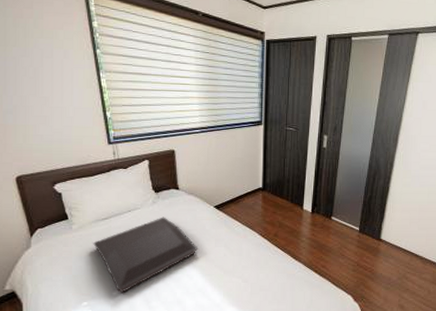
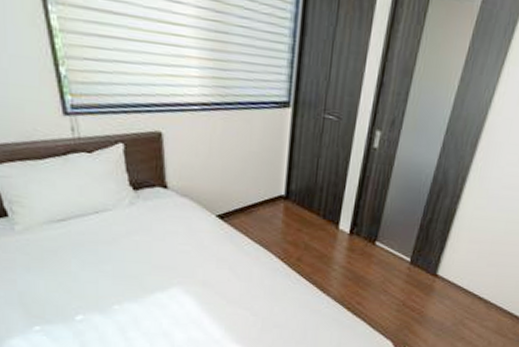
serving tray: present [93,217,199,294] -> none [45,223,193,319]

